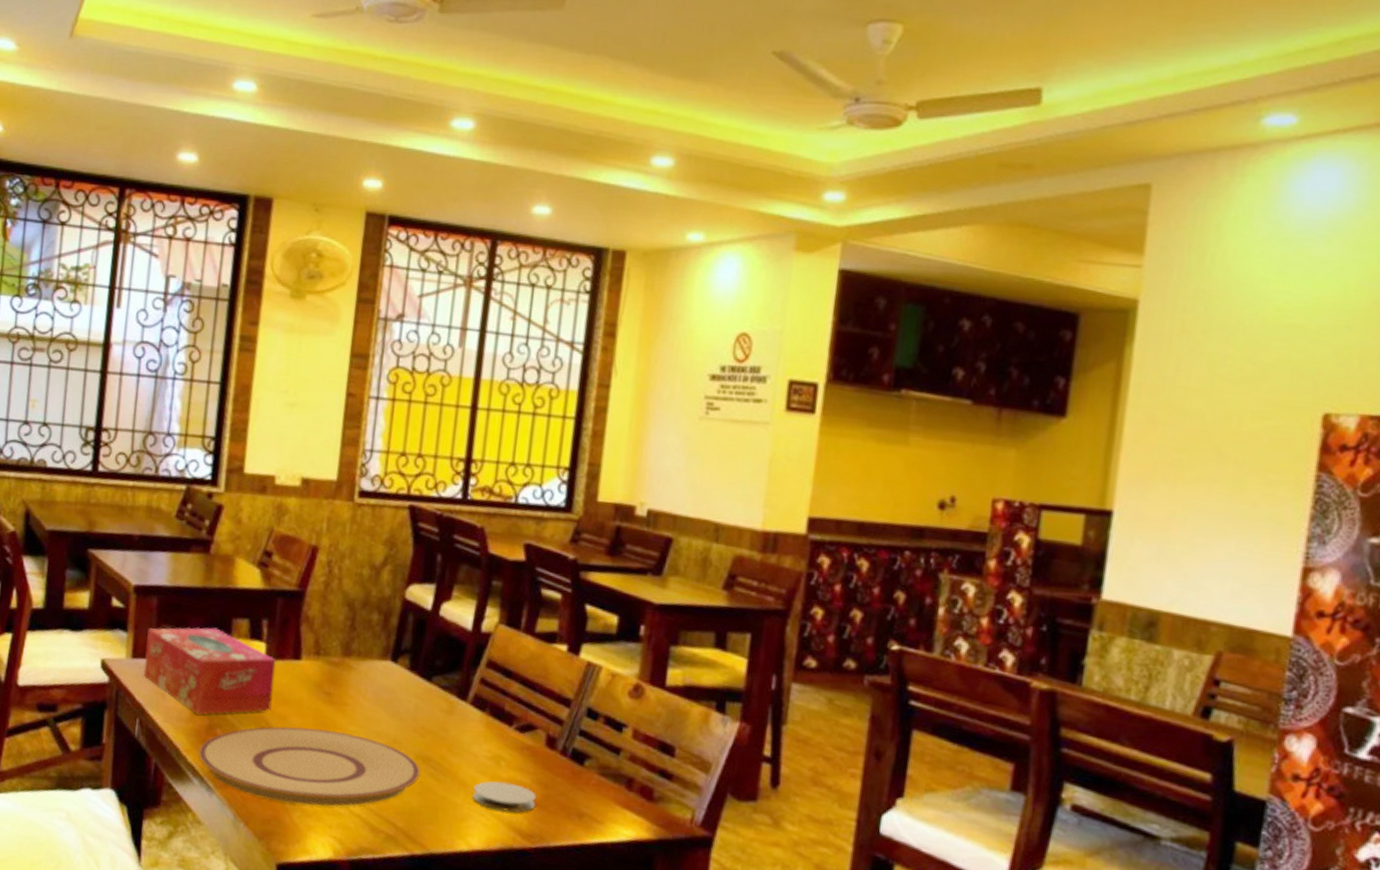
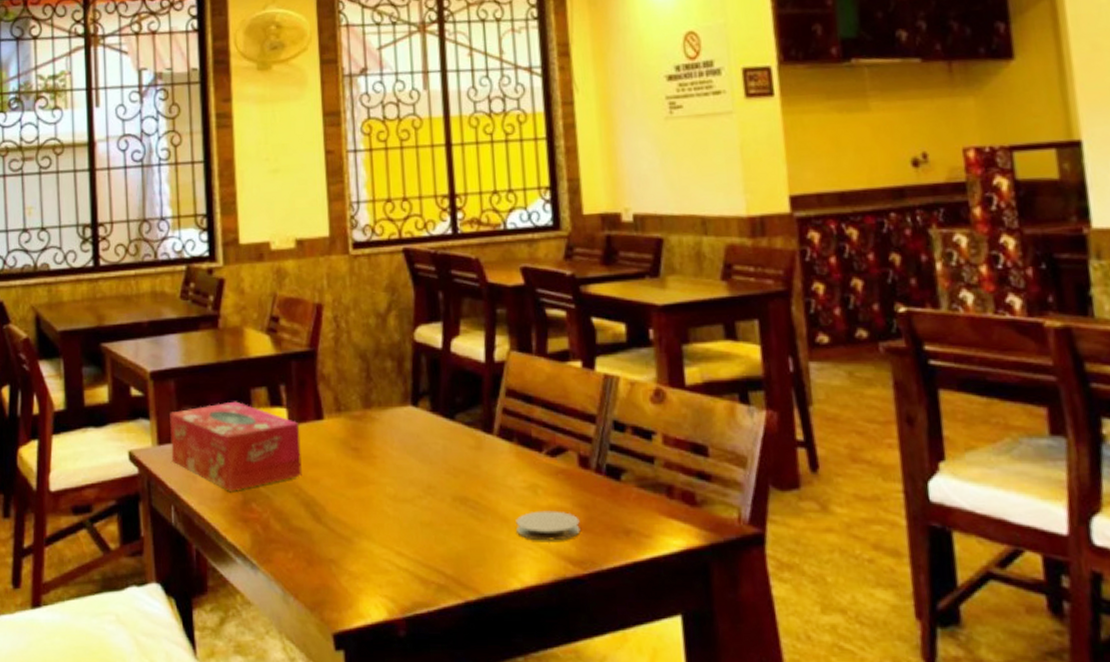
plate: present [198,726,421,807] -> none [236,487,461,568]

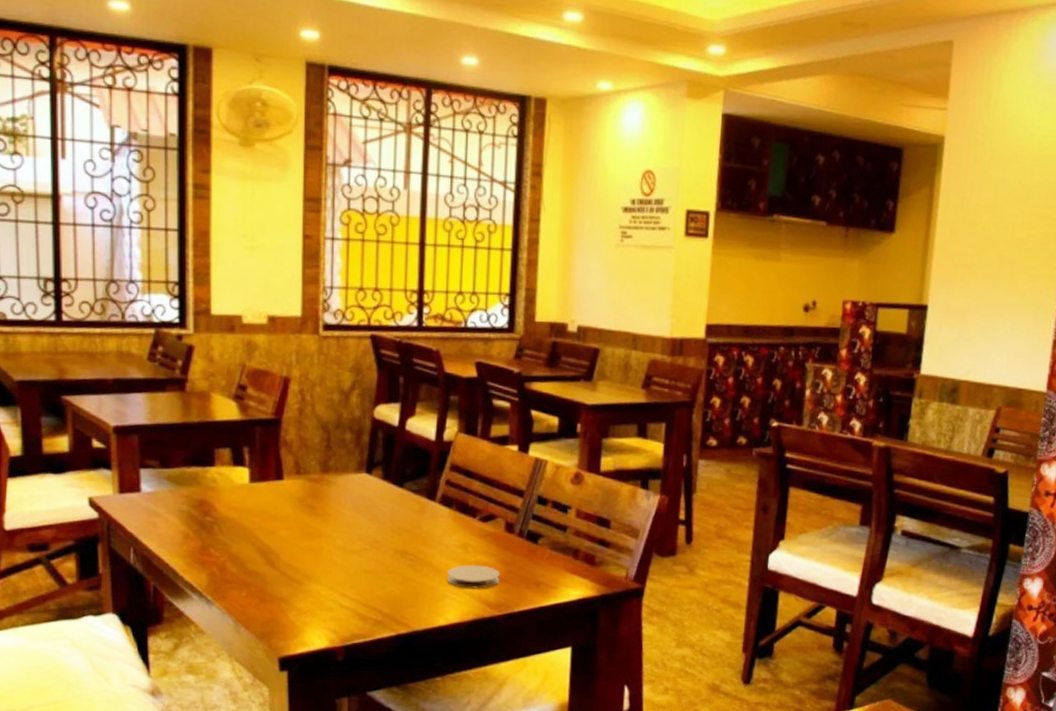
tissue box: present [170,401,302,491] -> none [132,458,260,538]

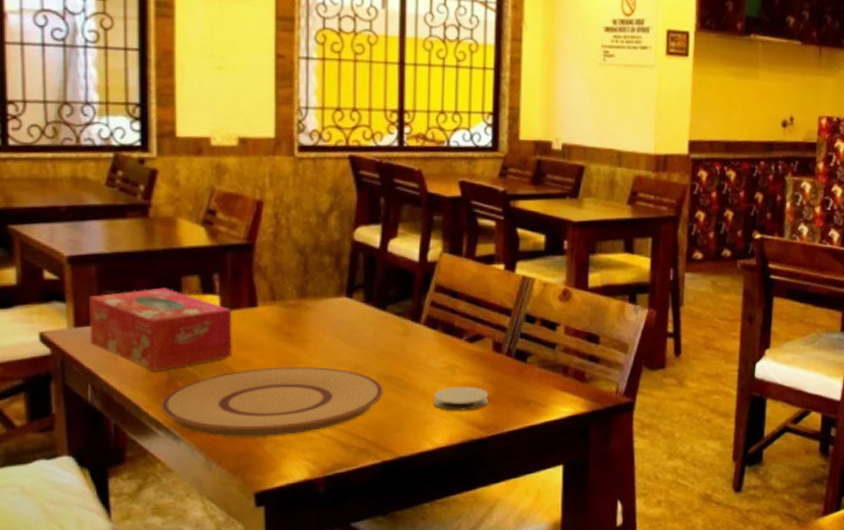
tissue box: none [132,458,260,538] -> present [89,287,232,371]
plate: none [194,538,400,605] -> present [160,367,384,437]

